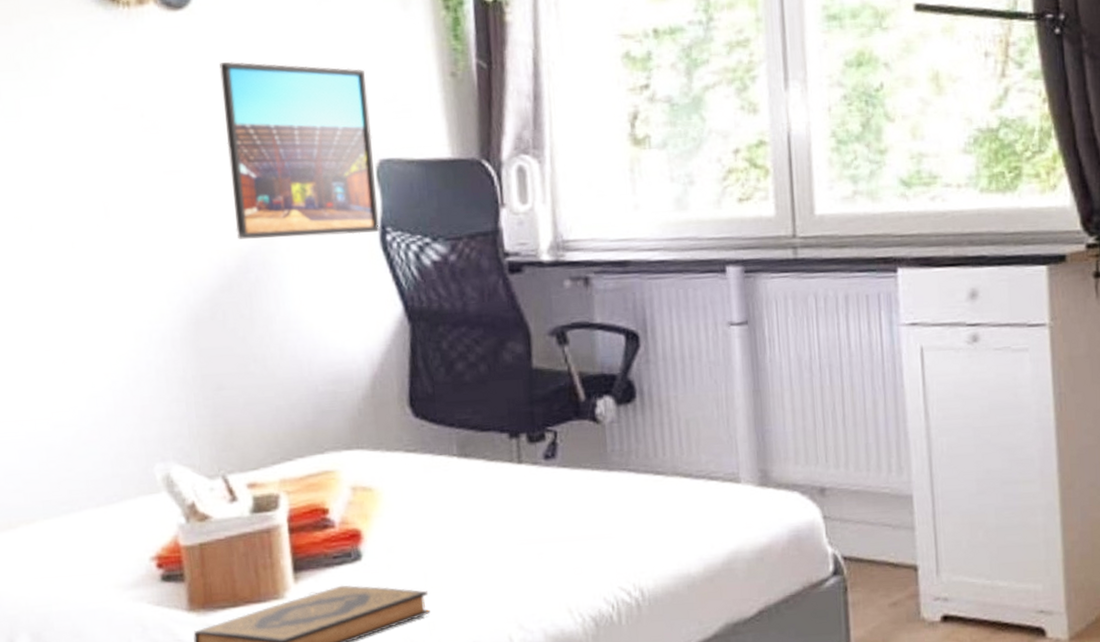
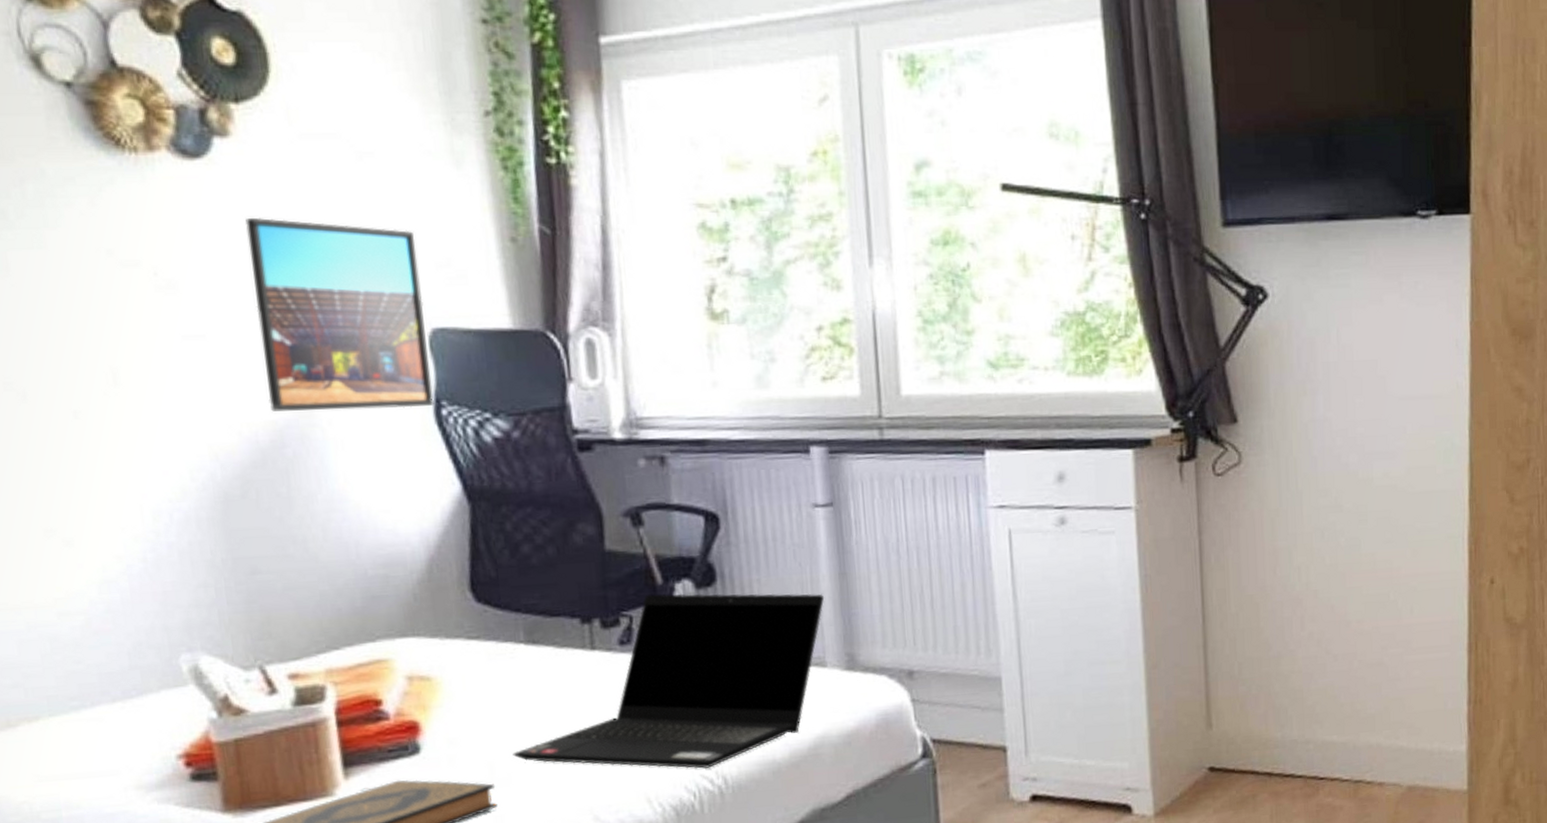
laptop computer: none [445,410,739,581] -> present [513,593,825,769]

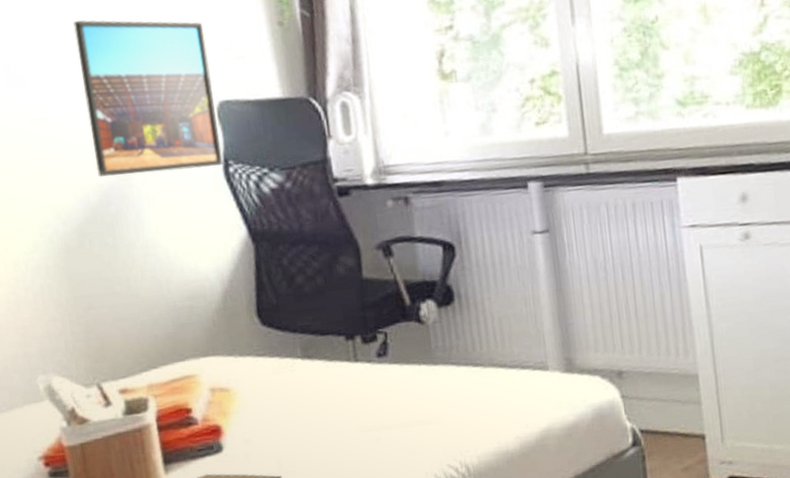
laptop computer: present [513,593,825,769] -> none [295,307,545,460]

